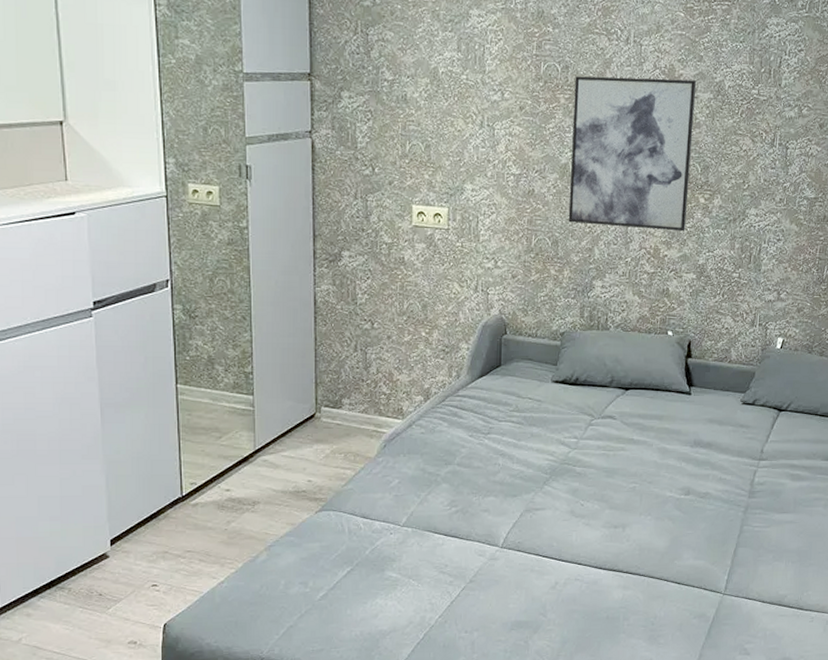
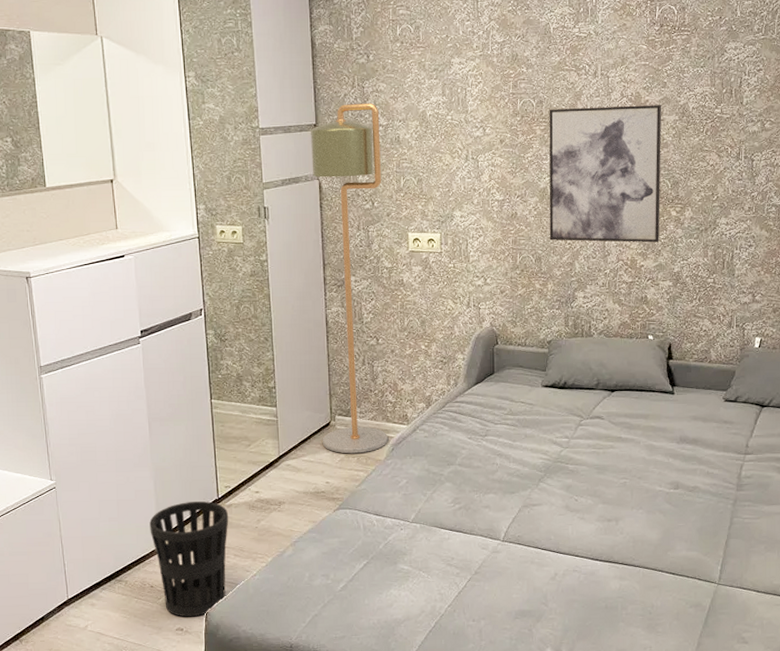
wastebasket: none [99,500,194,629] -> present [149,501,229,617]
floor lamp: none [304,52,385,450] -> present [311,103,389,454]

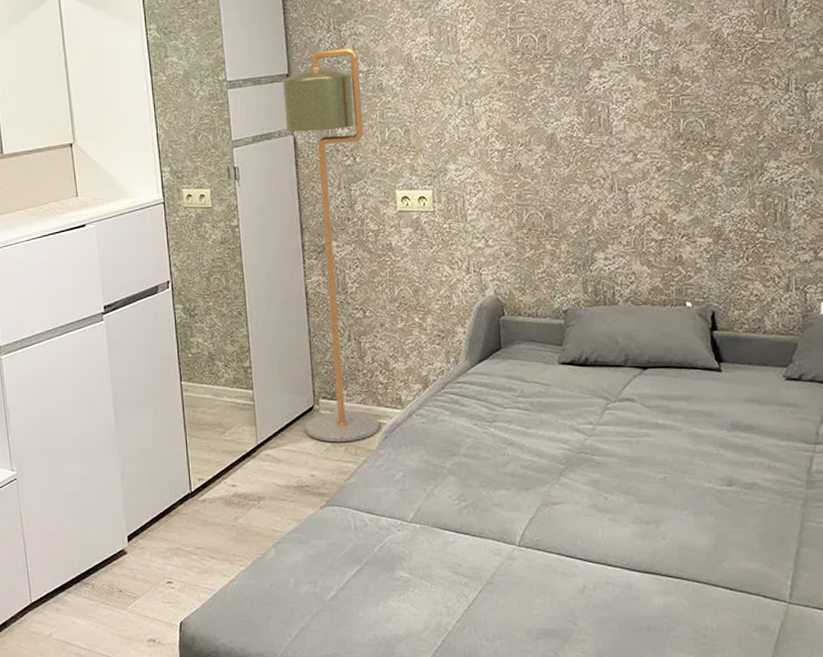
wastebasket: present [149,501,229,617] -> none [117,496,203,627]
wall art: present [549,105,662,243] -> none [554,32,694,194]

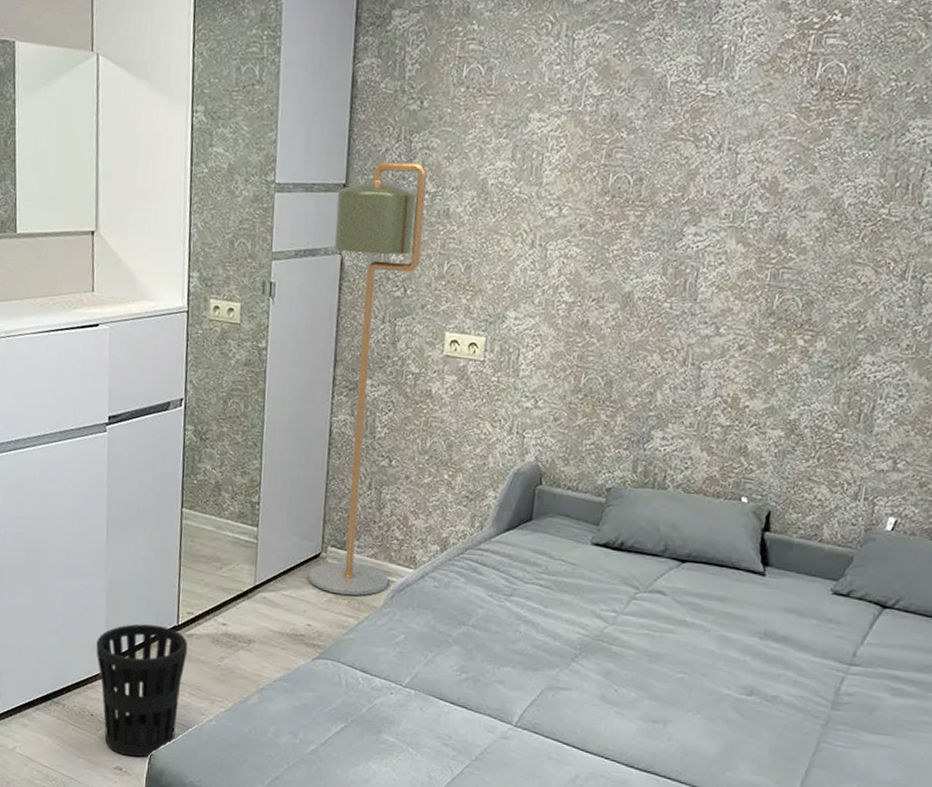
wastebasket: none [117,496,203,627] -> present [96,624,188,757]

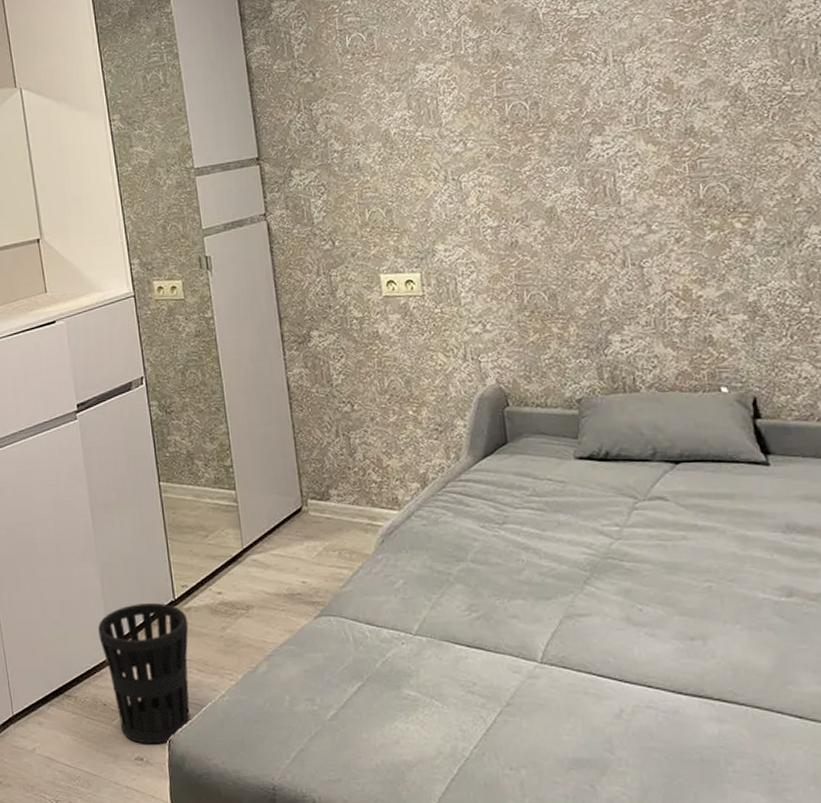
floor lamp: present [308,161,427,596] -> none [253,126,377,547]

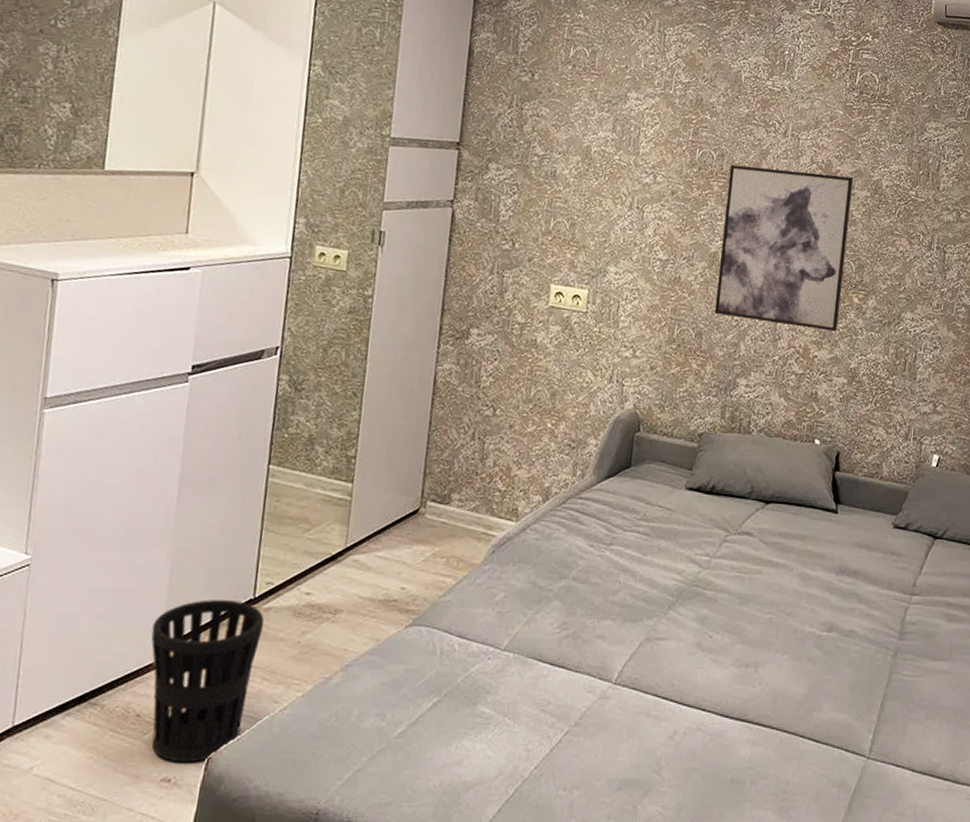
wall art: none [547,89,722,272] -> present [714,164,854,332]

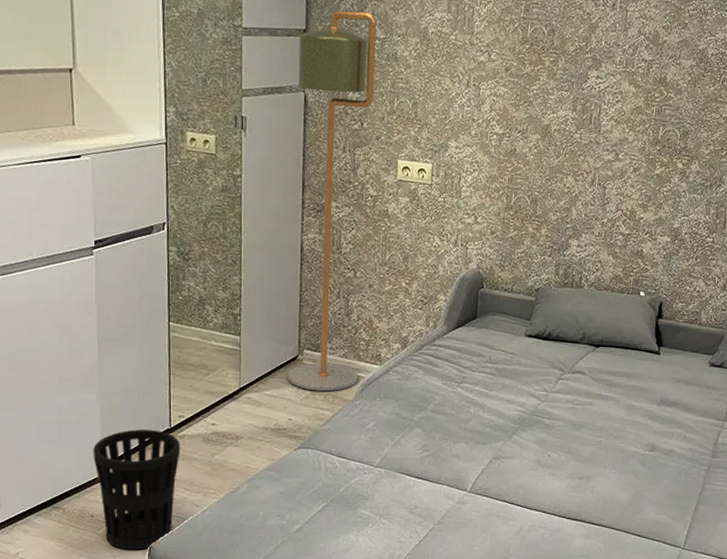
floor lamp: none [404,124,537,554] -> present [287,10,377,392]
wall art: present [714,164,854,332] -> none [547,39,681,195]

